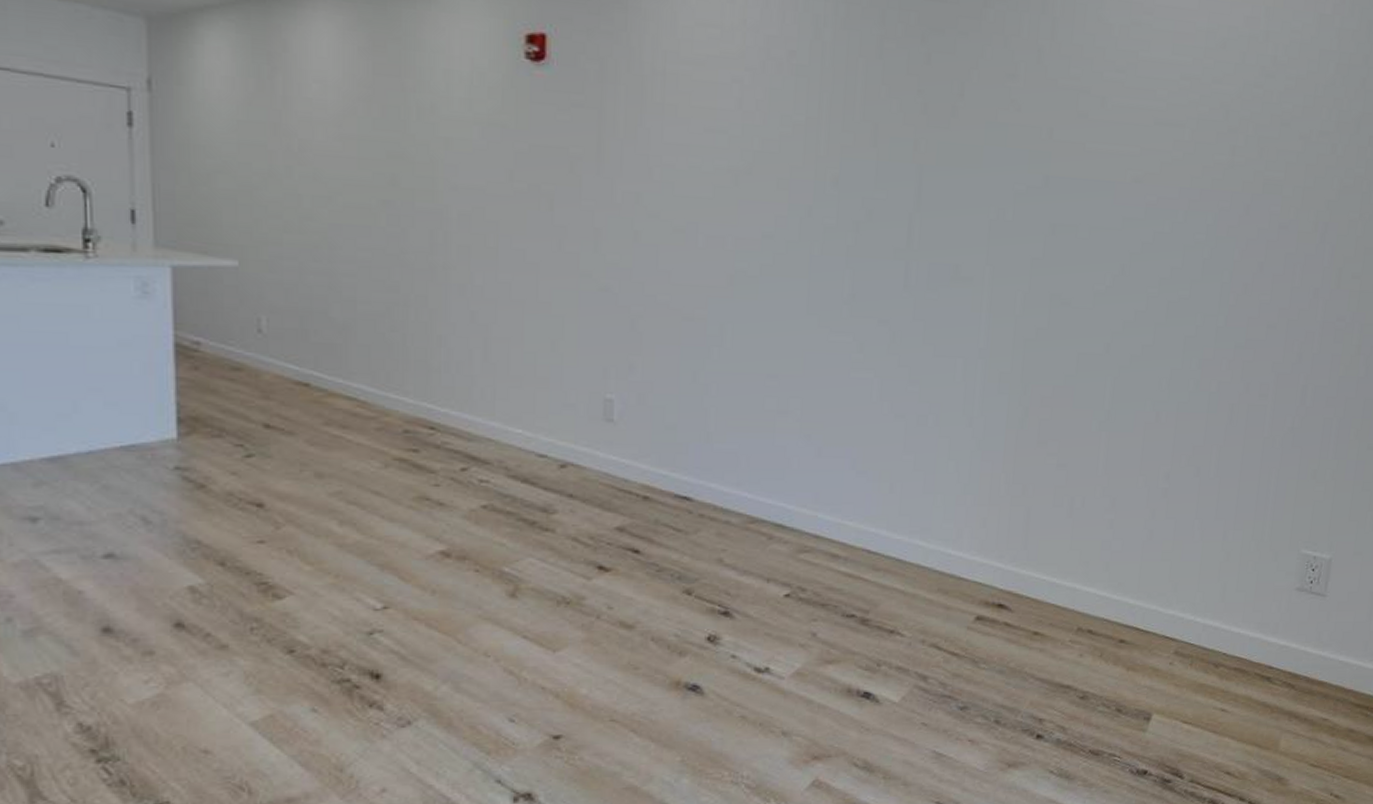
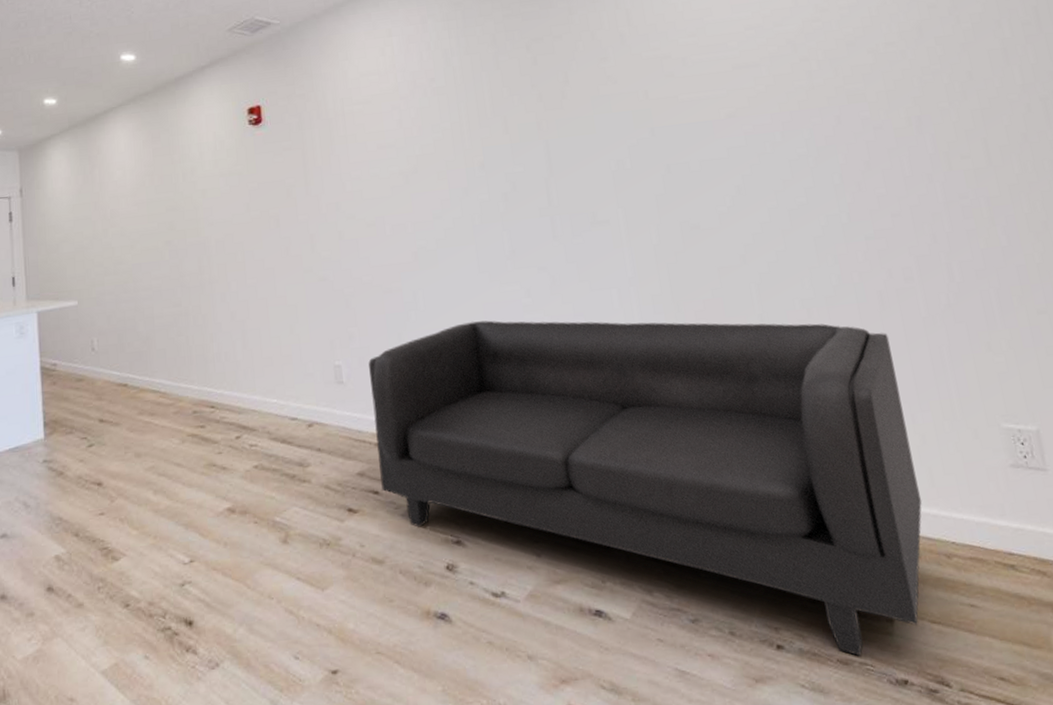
sofa: none [644,371,1226,749] -> present [368,320,922,657]

